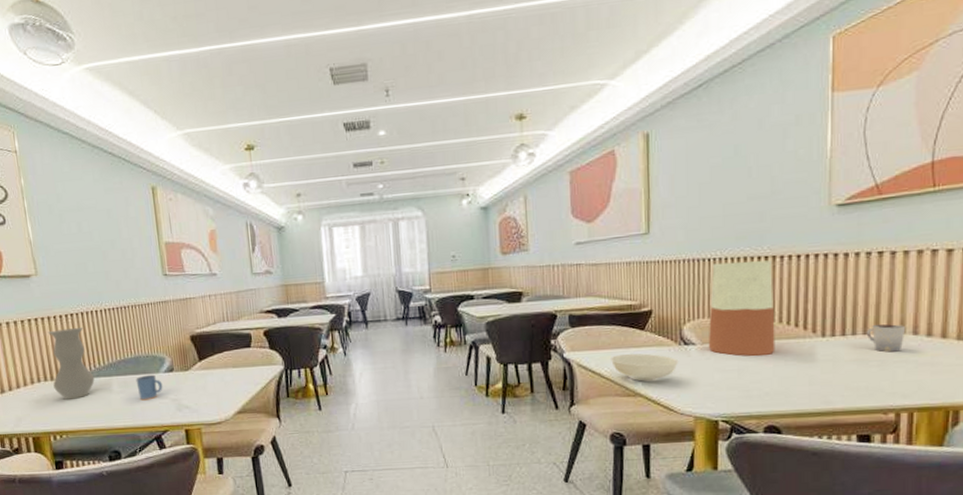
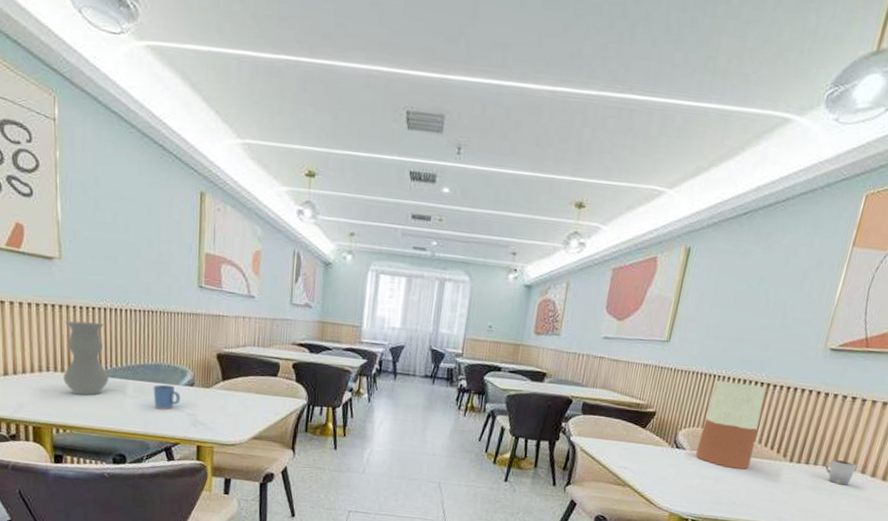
bowl: present [611,353,678,382] -> none [610,446,668,475]

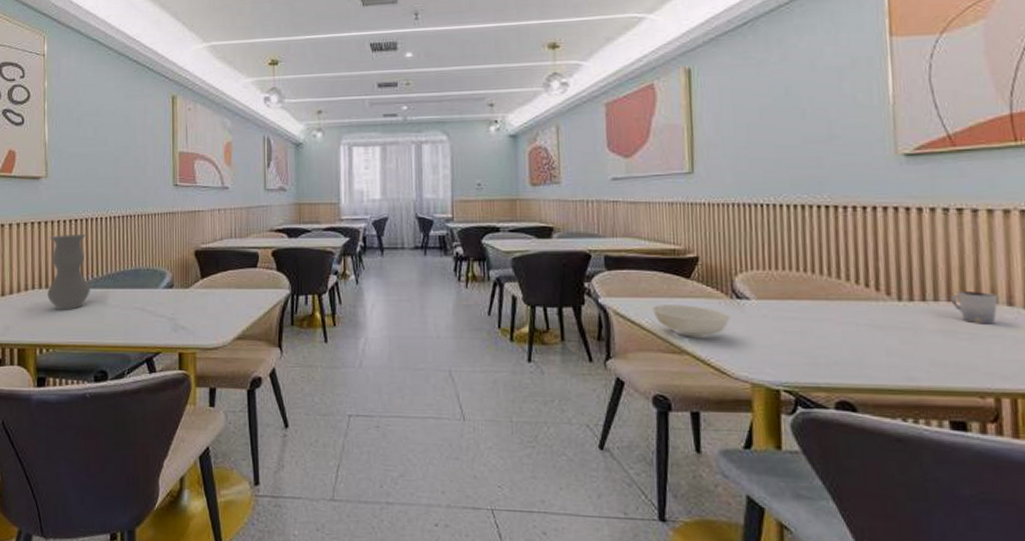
mug: present [153,384,181,410] -> none [133,289,160,317]
bowl: none [610,446,668,475] -> present [652,305,730,337]
vase: present [695,380,767,470] -> none [764,209,844,318]

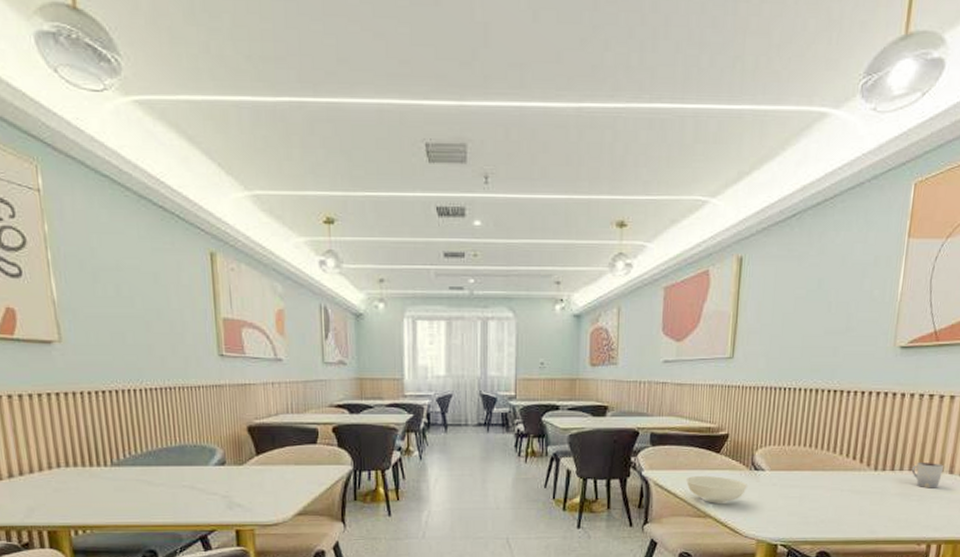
vase: present [47,233,90,311] -> none [71,407,129,491]

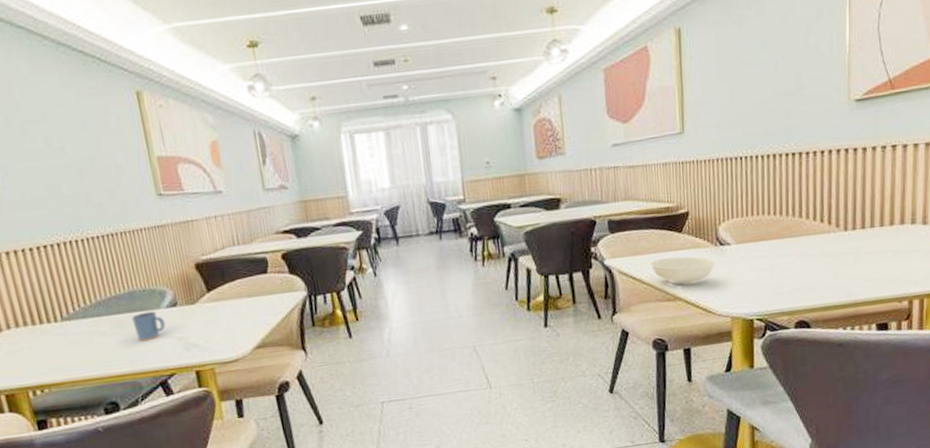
mug: none [180,467,212,496] -> present [131,311,166,342]
cup: present [911,462,944,489] -> none [883,215,917,243]

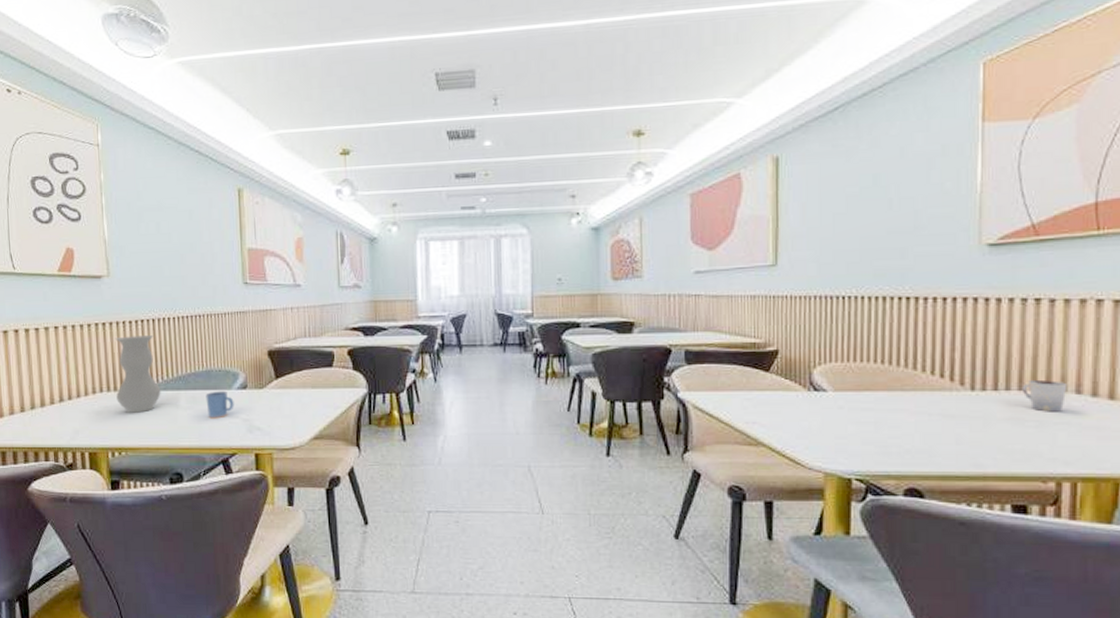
vase: none [15,260,80,349] -> present [115,334,161,414]
bowl: present [651,256,715,285] -> none [731,398,806,429]
cup: none [883,215,917,243] -> present [1021,379,1068,412]

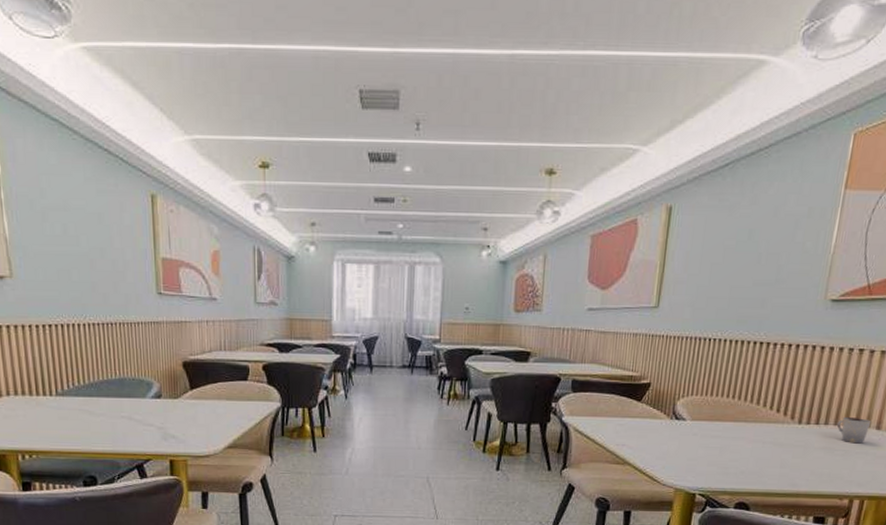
vase: present [115,334,161,414] -> none [21,340,72,419]
mug: present [205,390,234,419] -> none [119,399,149,426]

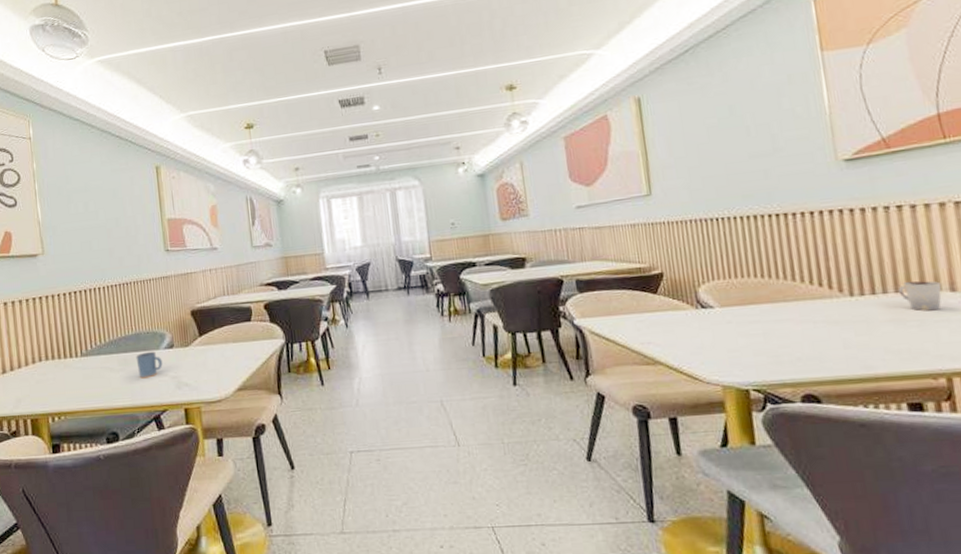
mug: none [119,399,149,426] -> present [136,351,163,379]

